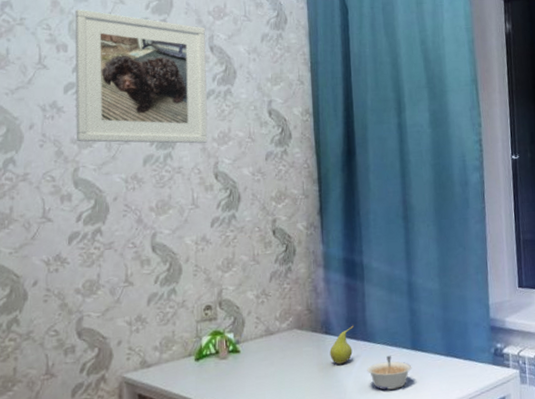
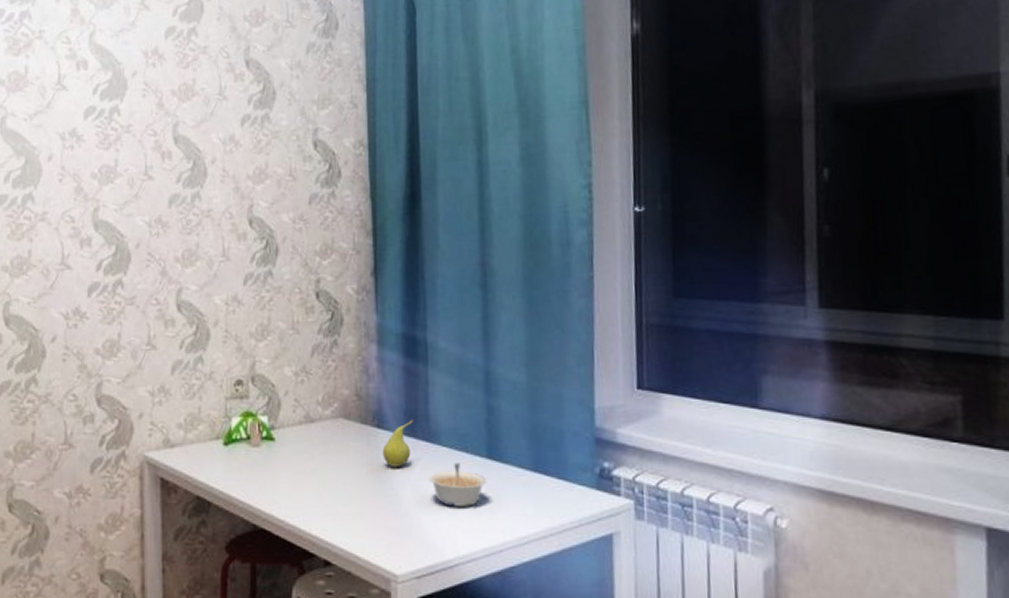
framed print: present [75,9,208,144] -> none [96,18,242,182]

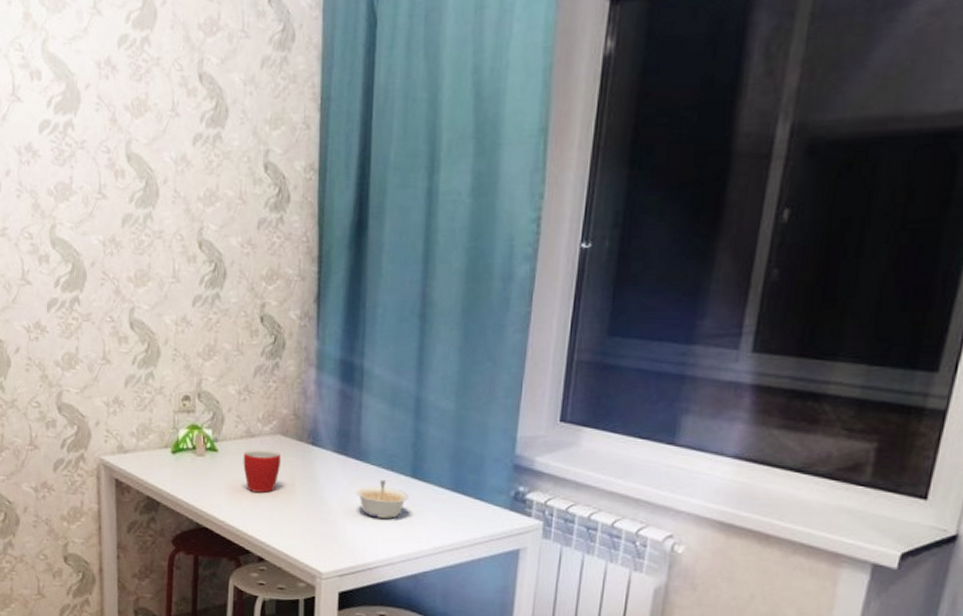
mug: none [303,436,345,485] -> present [243,449,282,493]
fruit: present [382,419,414,467] -> none [315,439,346,481]

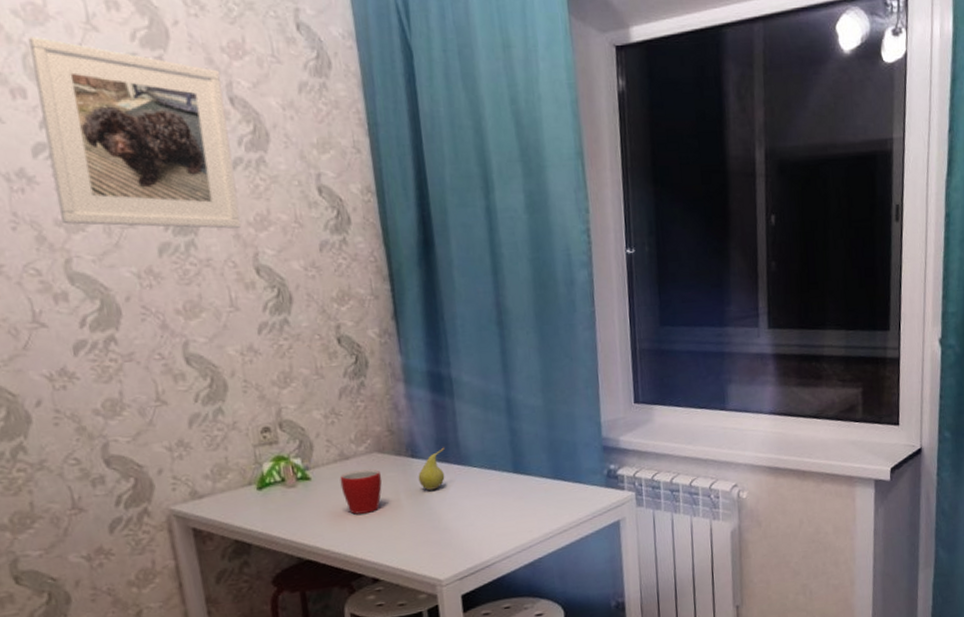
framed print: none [48,23,193,203] -> present [27,37,242,229]
fruit: none [315,439,346,481] -> present [418,447,446,491]
legume: present [356,479,409,519] -> none [462,479,515,517]

